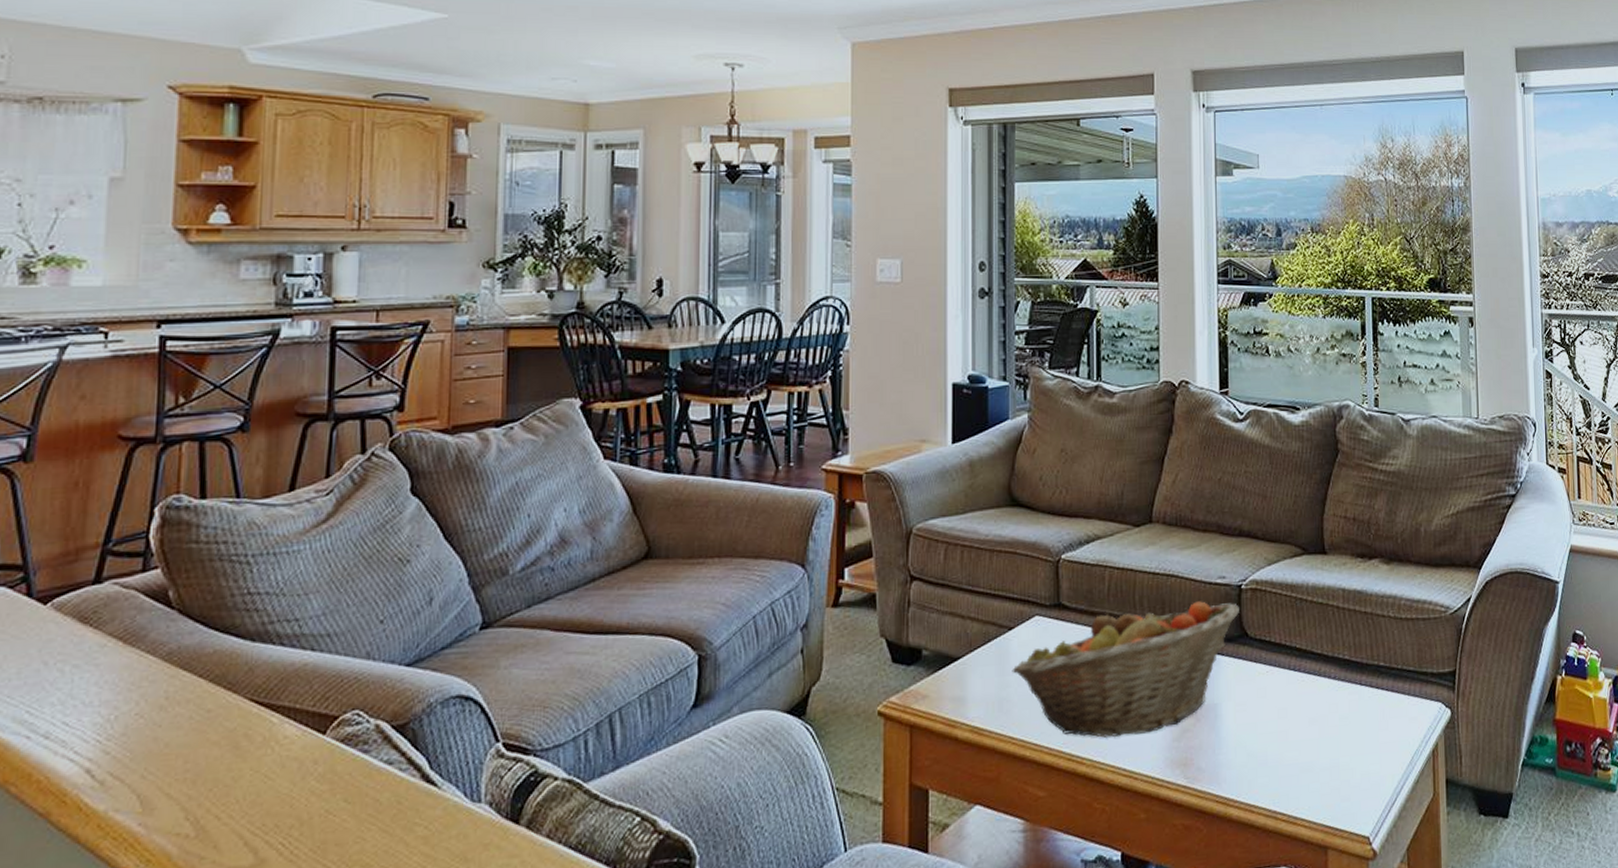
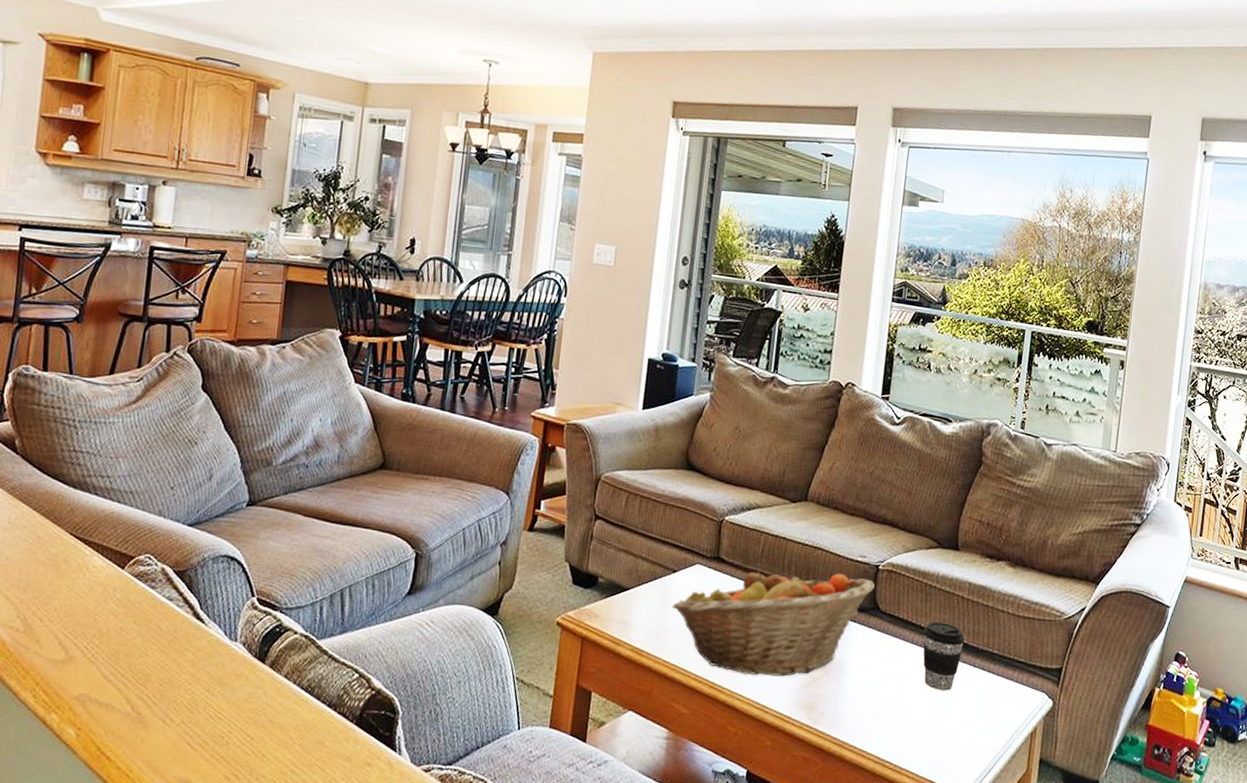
coffee cup: none [1299,639,1346,719] -> present [923,621,965,691]

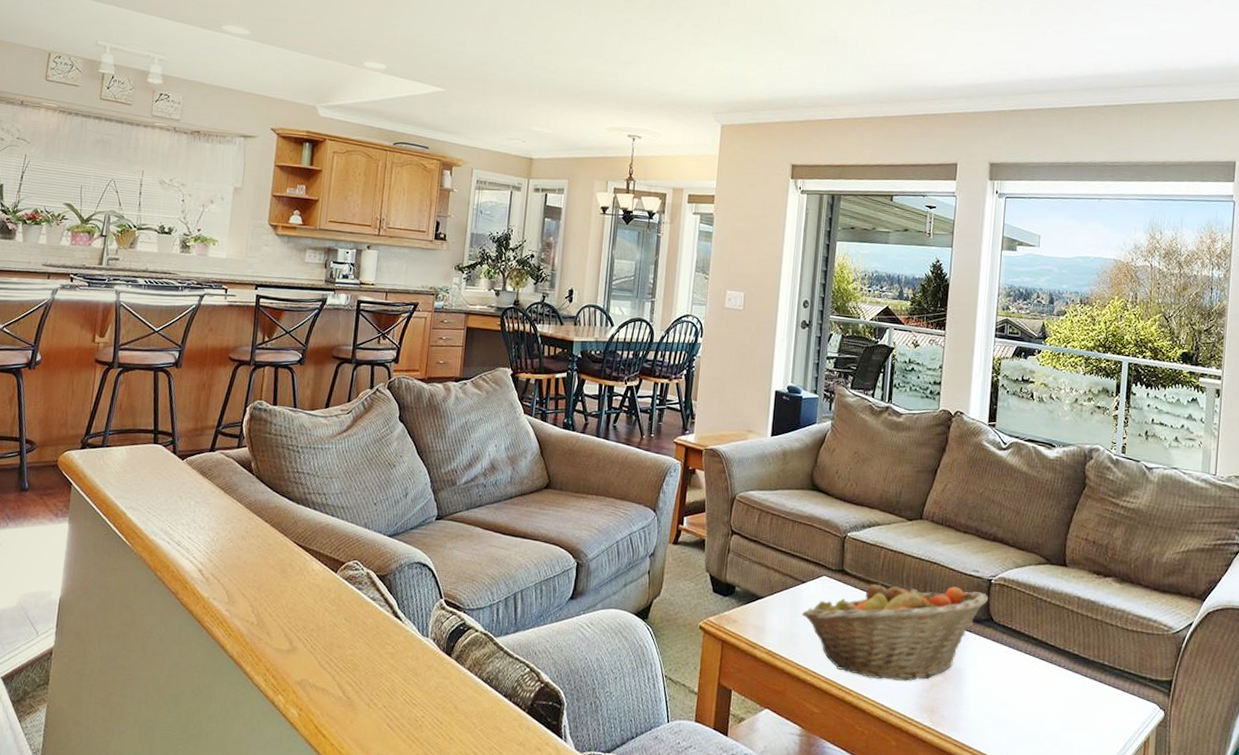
coffee cup: present [923,621,965,691] -> none [1035,633,1076,699]

